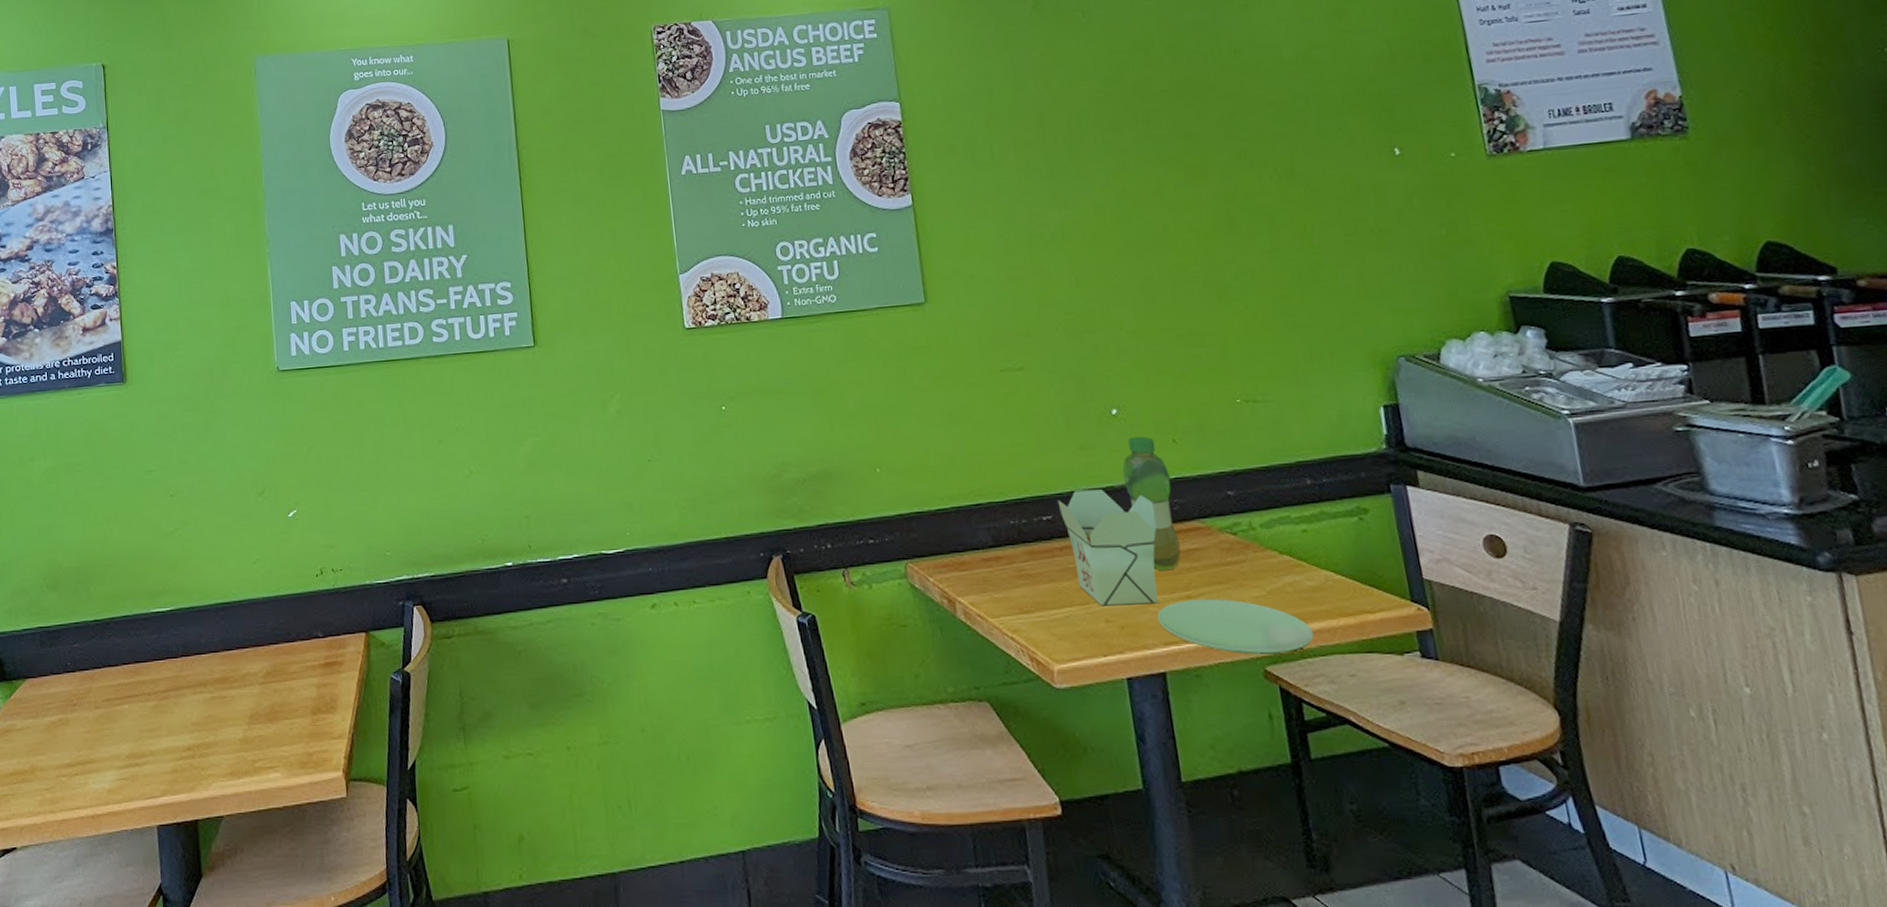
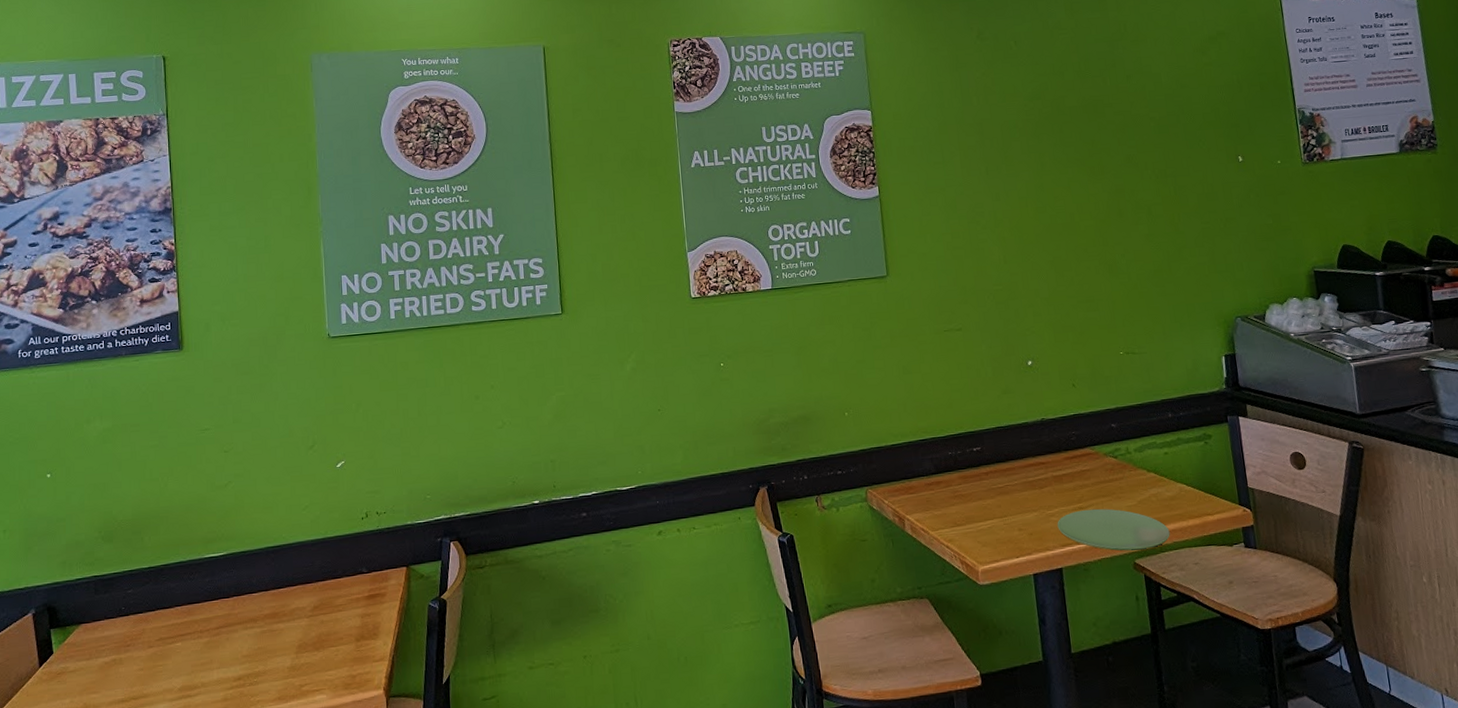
takeout container: present [1057,489,1158,606] -> none [985,425,1059,518]
water bottle: present [1122,436,1181,571] -> none [1034,382,1076,489]

